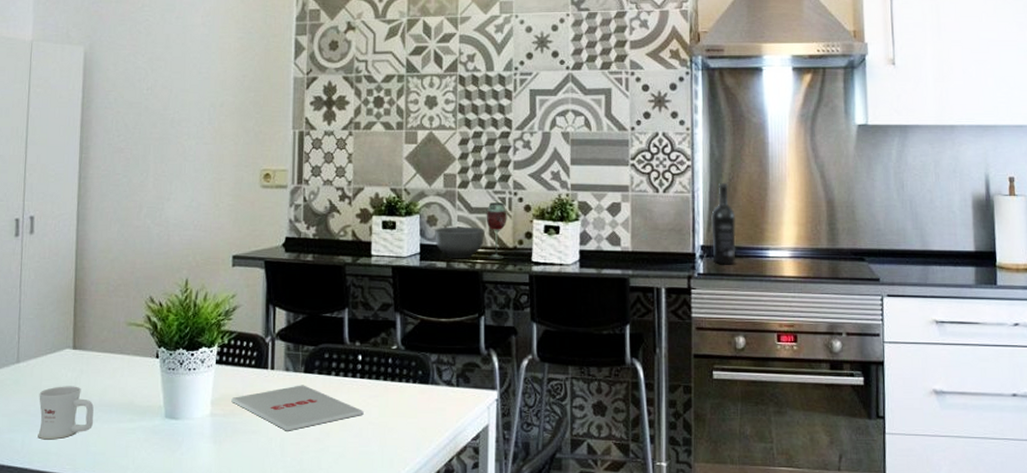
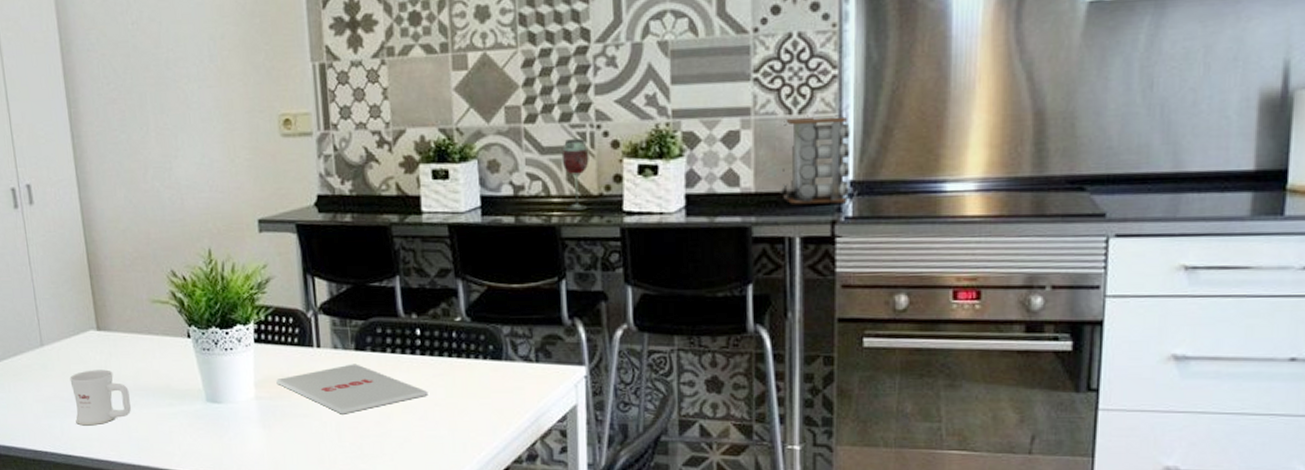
bowl: present [435,226,486,258] -> none [498,171,562,211]
spice rack: none [650,194,701,264] -> present [779,115,850,207]
wine bottle: present [711,183,737,265] -> none [865,96,901,205]

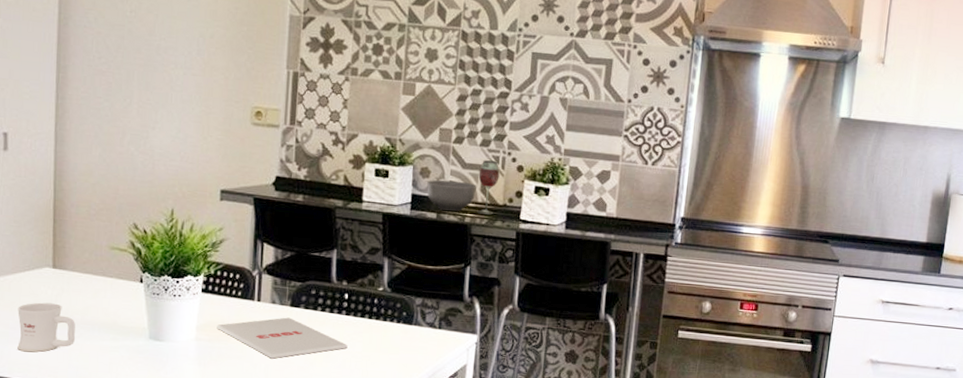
bowl: none [498,171,562,211] -> present [427,179,478,211]
spice rack: present [779,115,850,207] -> none [633,167,685,234]

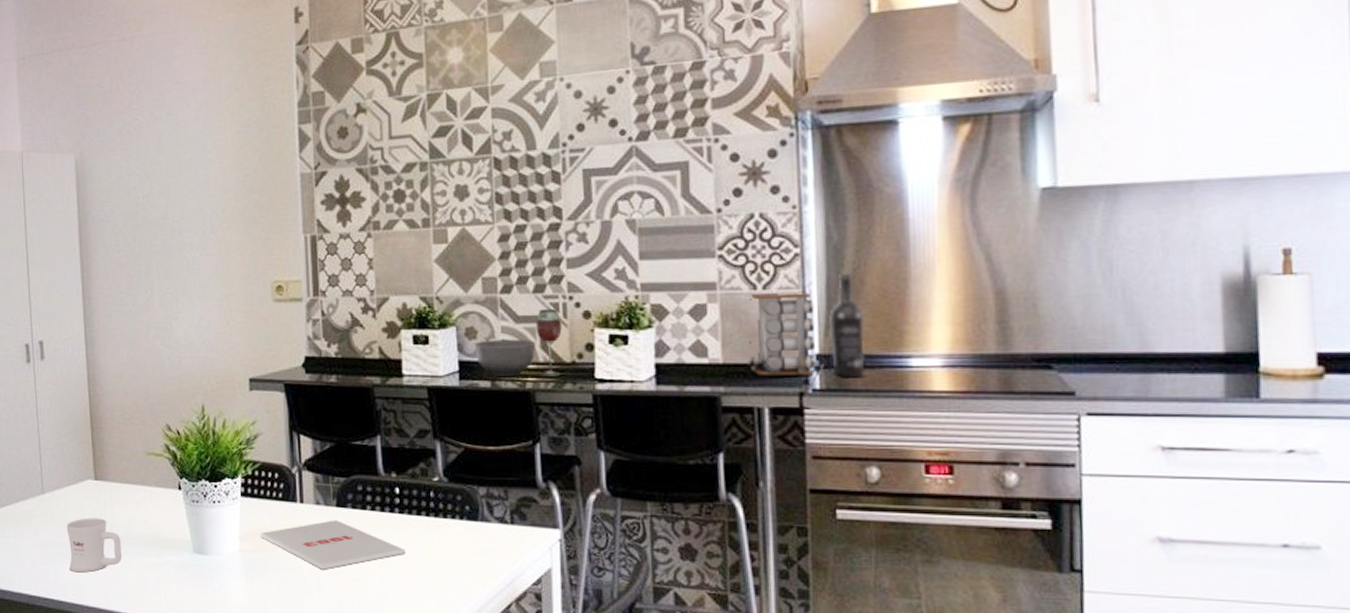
spice rack: none [633,167,685,234] -> present [746,291,816,378]
wine bottle: none [691,161,718,238] -> present [829,274,866,378]

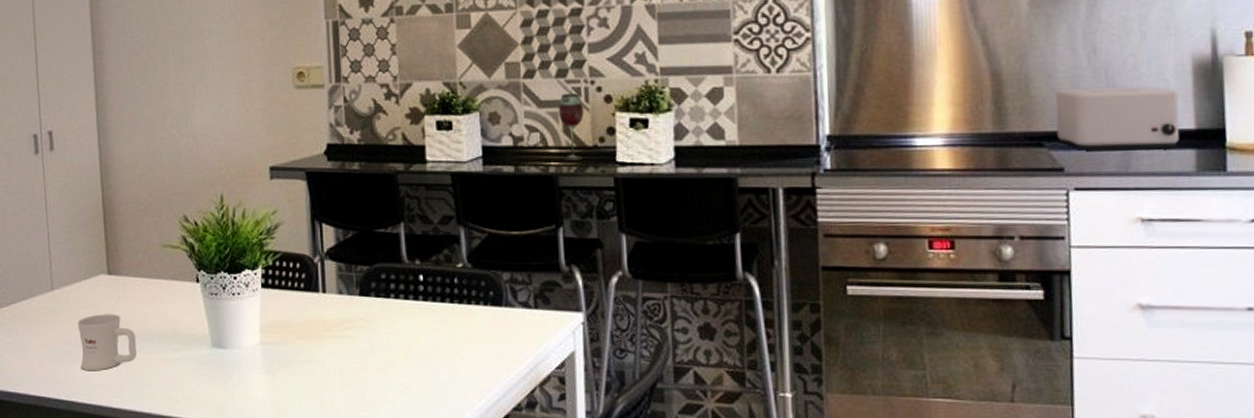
magazine: present [260,520,406,571] -> none [282,309,430,362]
bowl: present [475,339,537,376] -> none [498,123,559,161]
spice rack: present [746,291,816,378] -> none [761,74,827,159]
wine bottle: present [829,274,866,378] -> none [839,57,873,158]
toaster: none [1066,305,1207,374] -> present [1055,85,1180,151]

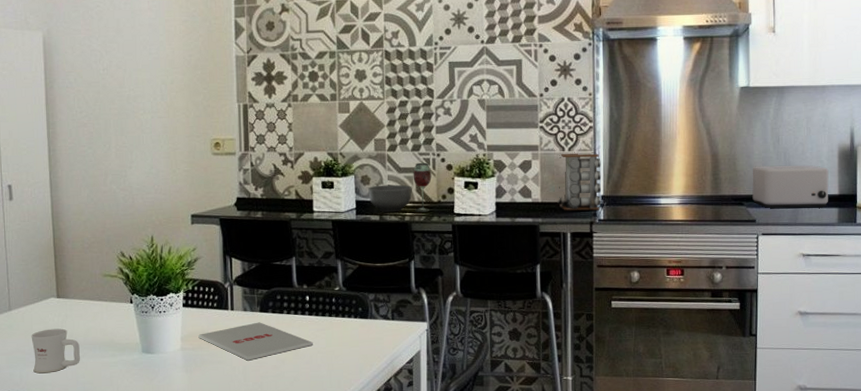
magazine: none [282,309,430,362] -> present [198,322,313,362]
bowl: none [498,123,559,161] -> present [368,184,413,212]
spice rack: none [761,74,827,159] -> present [557,152,602,212]

